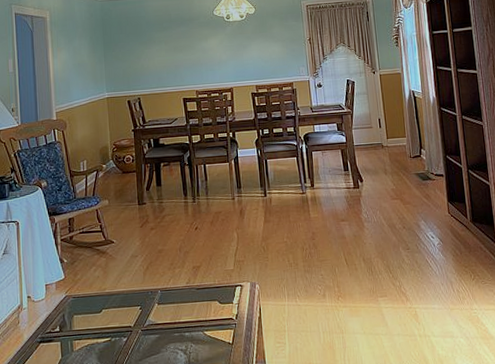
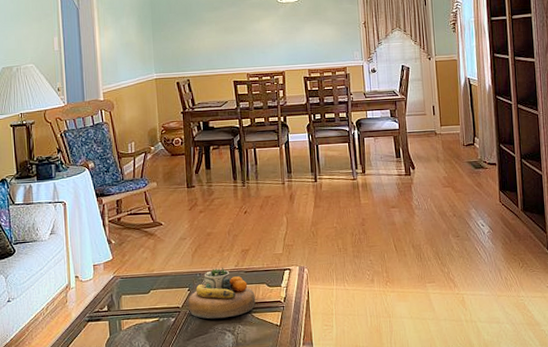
decorative bowl: none [139,284,207,338] -> present [187,267,256,319]

